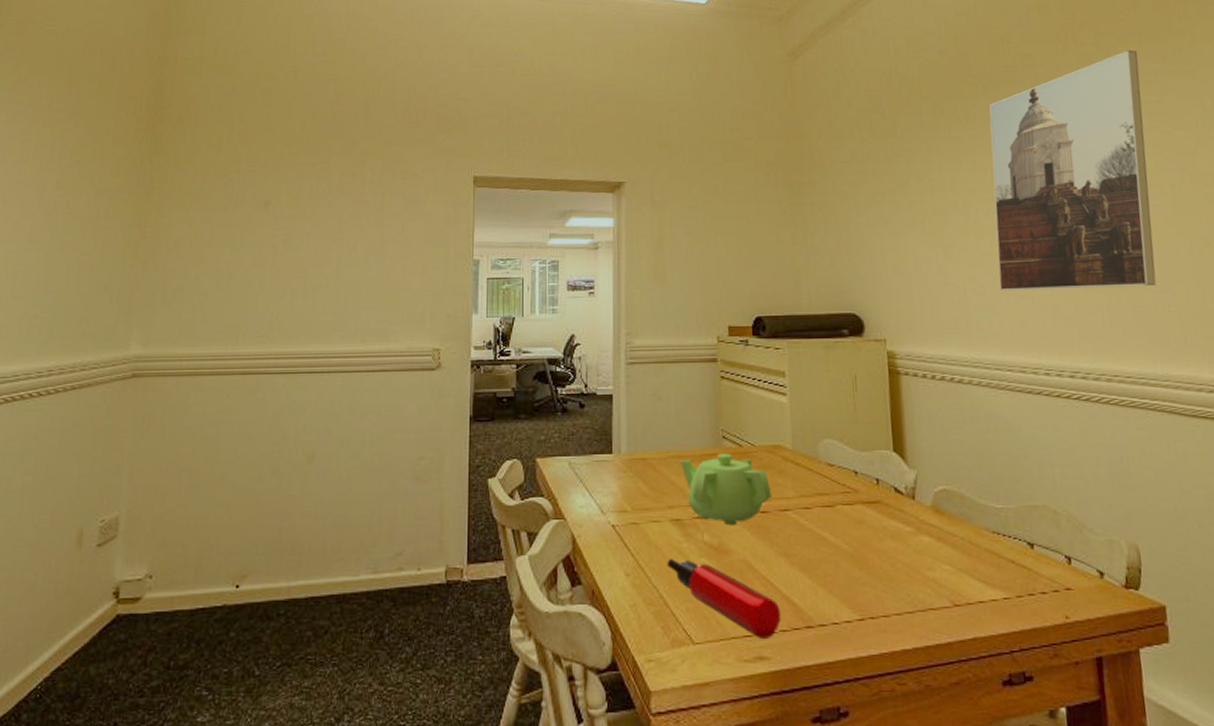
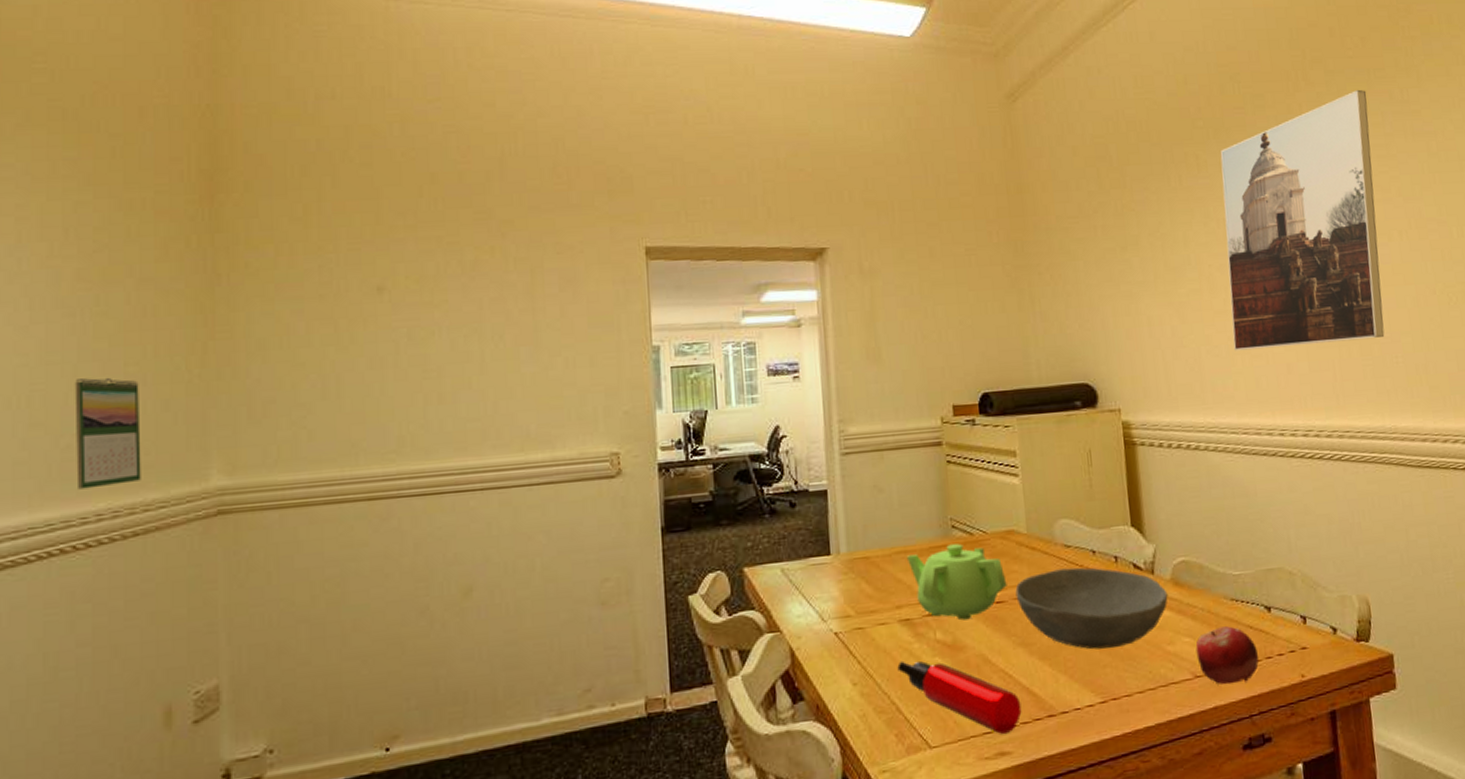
calendar: none [38,263,89,350] -> present [74,377,141,490]
bowl: none [779,486,928,567] -> present [1015,567,1168,650]
fruit: none [955,558,1021,617] -> present [1195,626,1259,685]

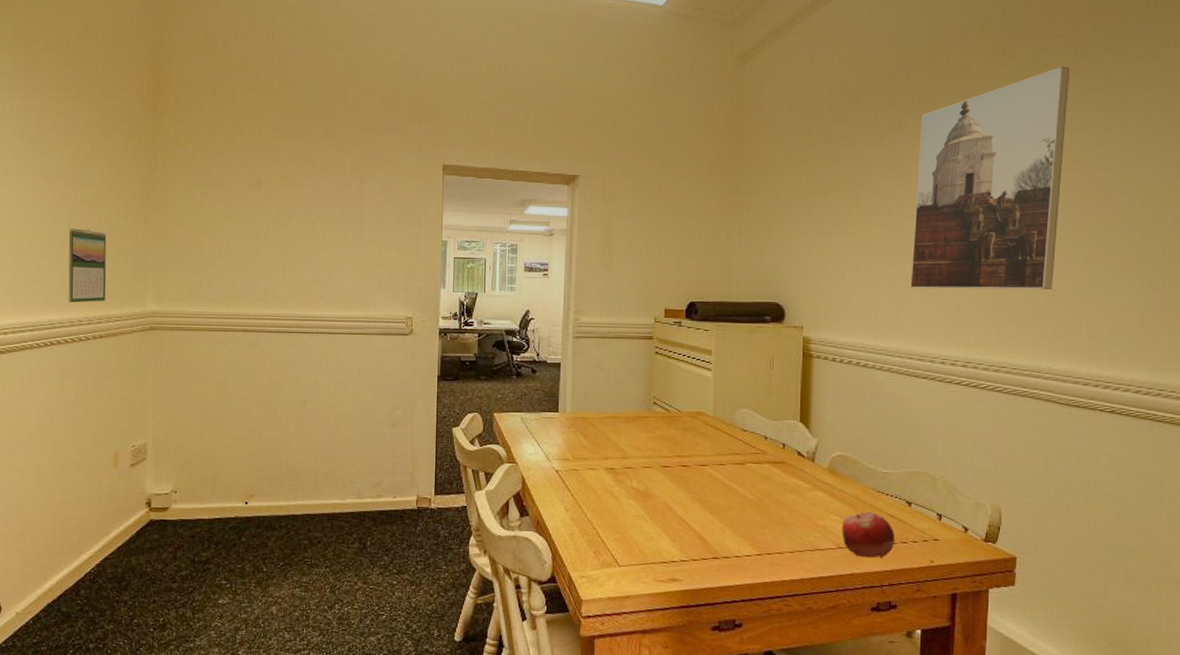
water bottle: present [897,660,1022,734] -> none [600,498,693,565]
teapot: present [906,543,1007,621] -> none [616,416,692,476]
bowl: present [1015,567,1168,650] -> none [698,447,824,514]

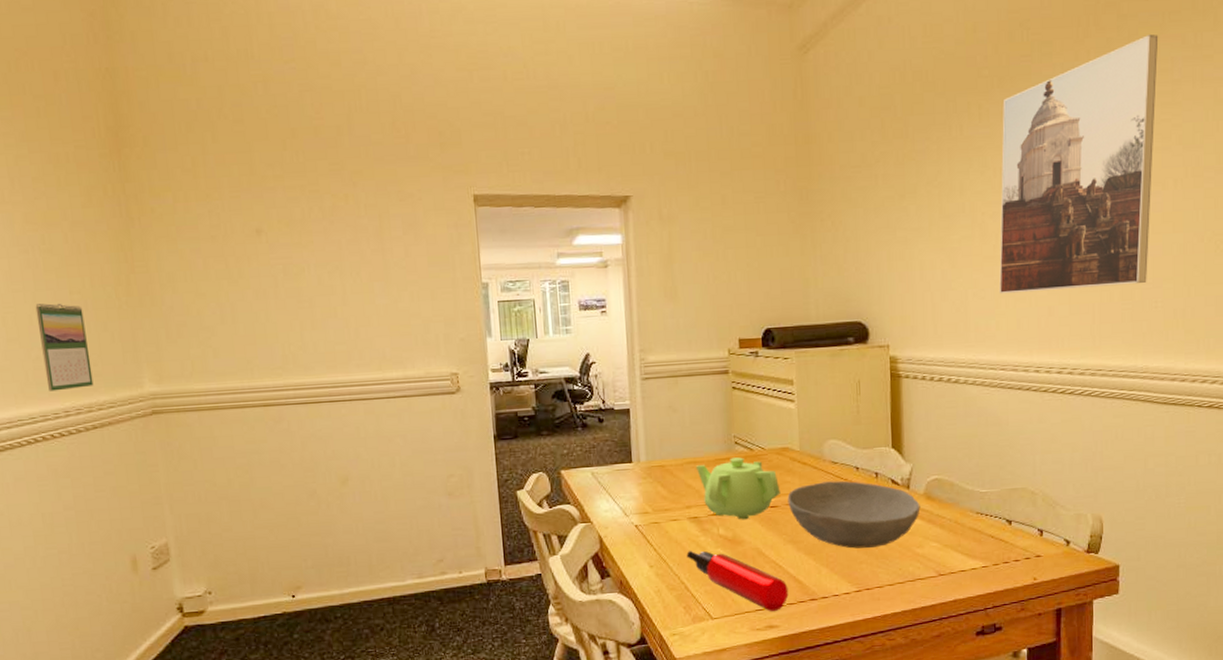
water bottle: none [600,498,693,565] -> present [686,550,789,611]
teapot: none [616,416,692,476] -> present [695,457,781,520]
bowl: none [698,447,824,514] -> present [787,480,920,549]
fruit: present [841,512,896,559] -> none [941,535,997,583]

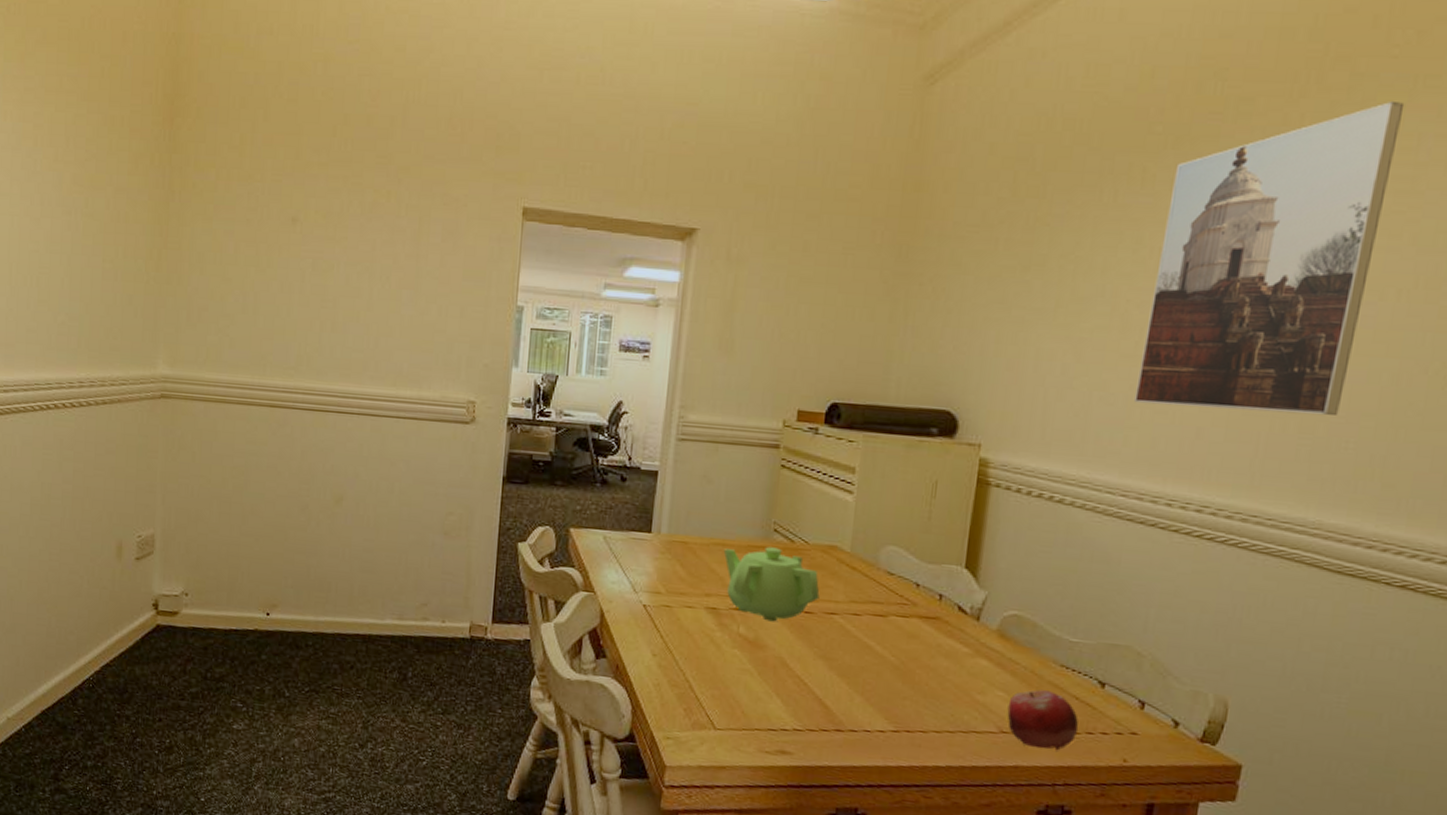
calendar: present [35,303,94,392] -> none [67,268,112,360]
water bottle: present [686,550,789,611] -> none [696,644,811,735]
bowl: present [787,480,920,549] -> none [826,593,990,684]
fruit: none [941,535,997,583] -> present [1007,690,1079,751]

